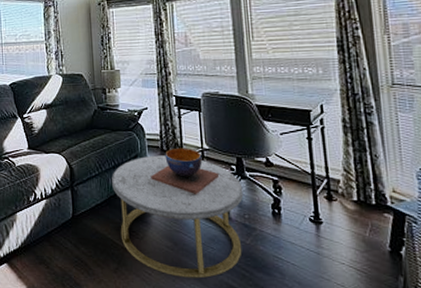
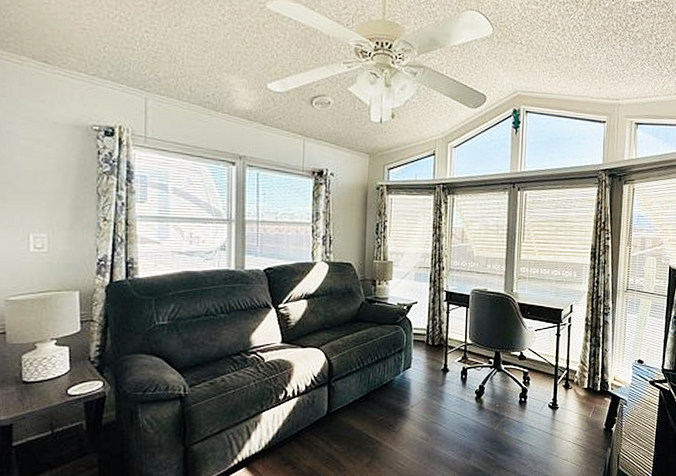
coffee table: present [112,155,244,278] -> none [373,350,497,465]
decorative bowl: present [151,147,219,196] -> none [413,342,477,388]

